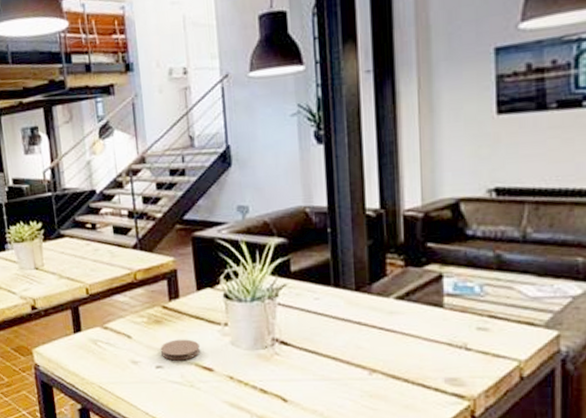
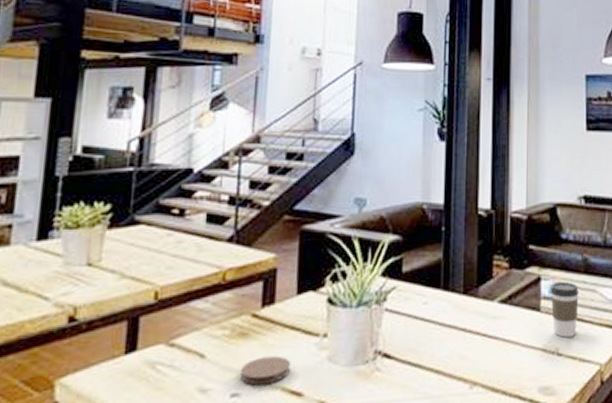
coffee cup: none [455,278,491,333] -> present [550,281,579,338]

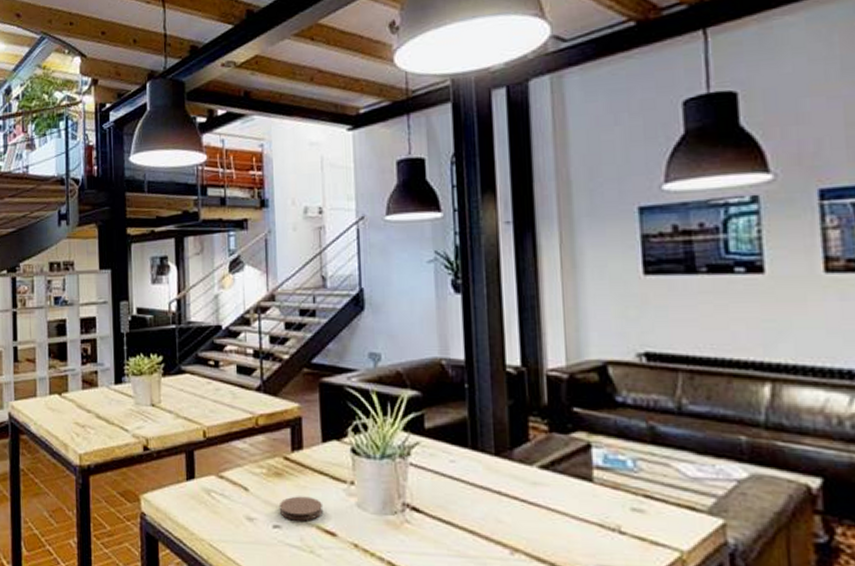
coffee cup: present [550,281,579,338] -> none [604,450,645,515]

